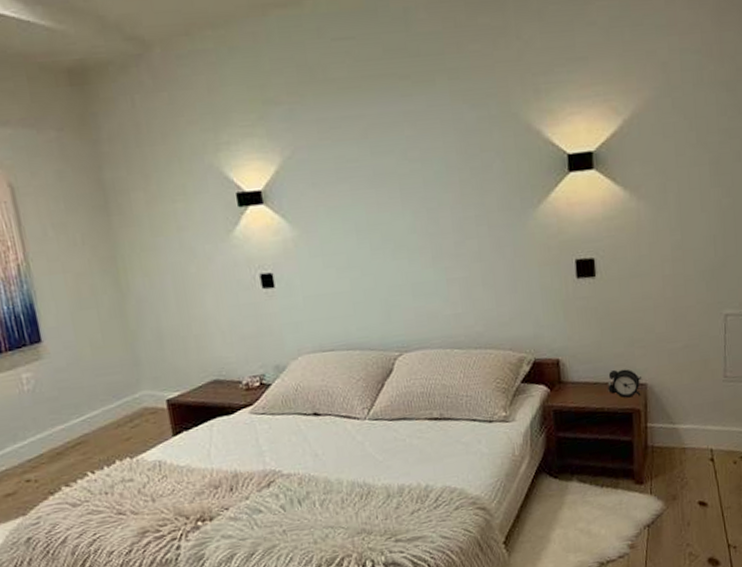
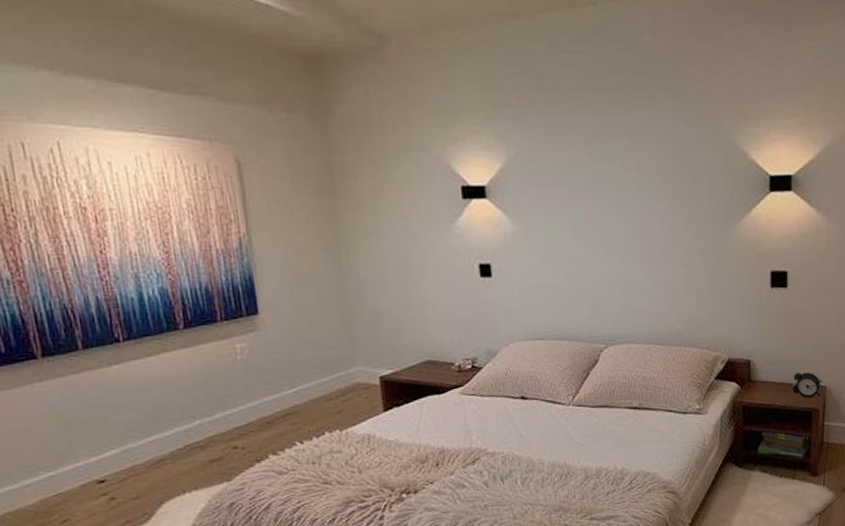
books: none [573,436,634,468] -> present [757,430,811,461]

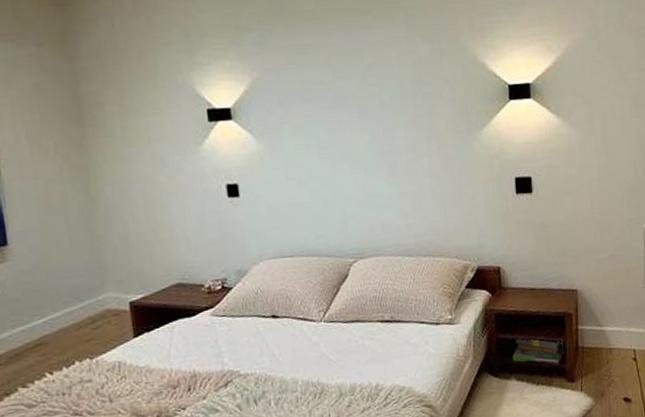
alarm clock: present [791,372,822,398] -> none [542,276,573,303]

